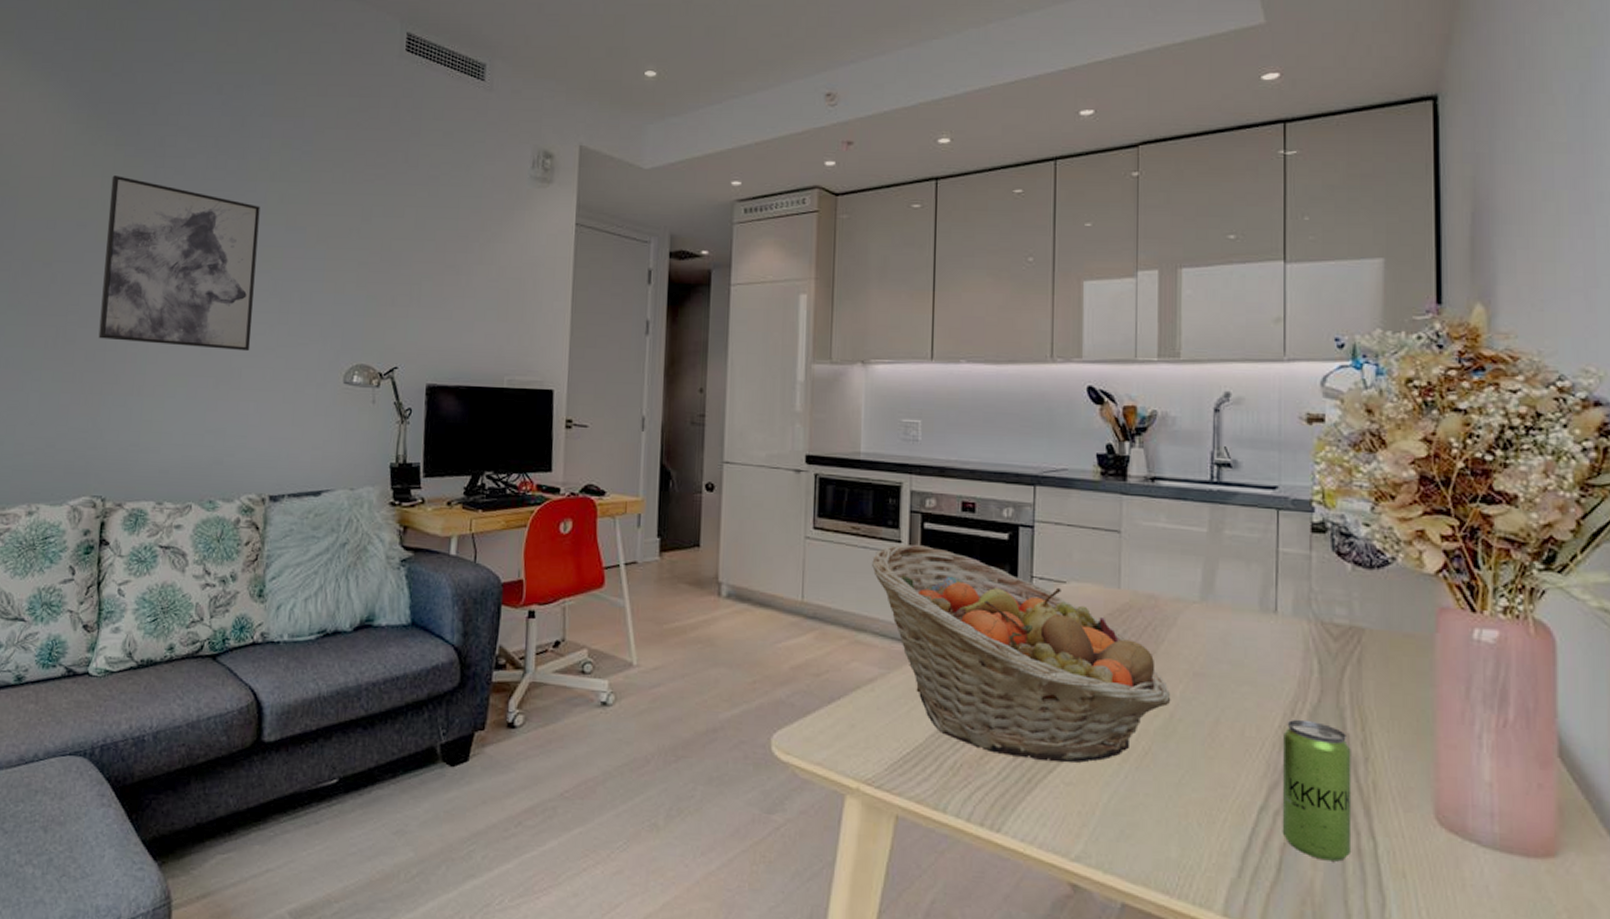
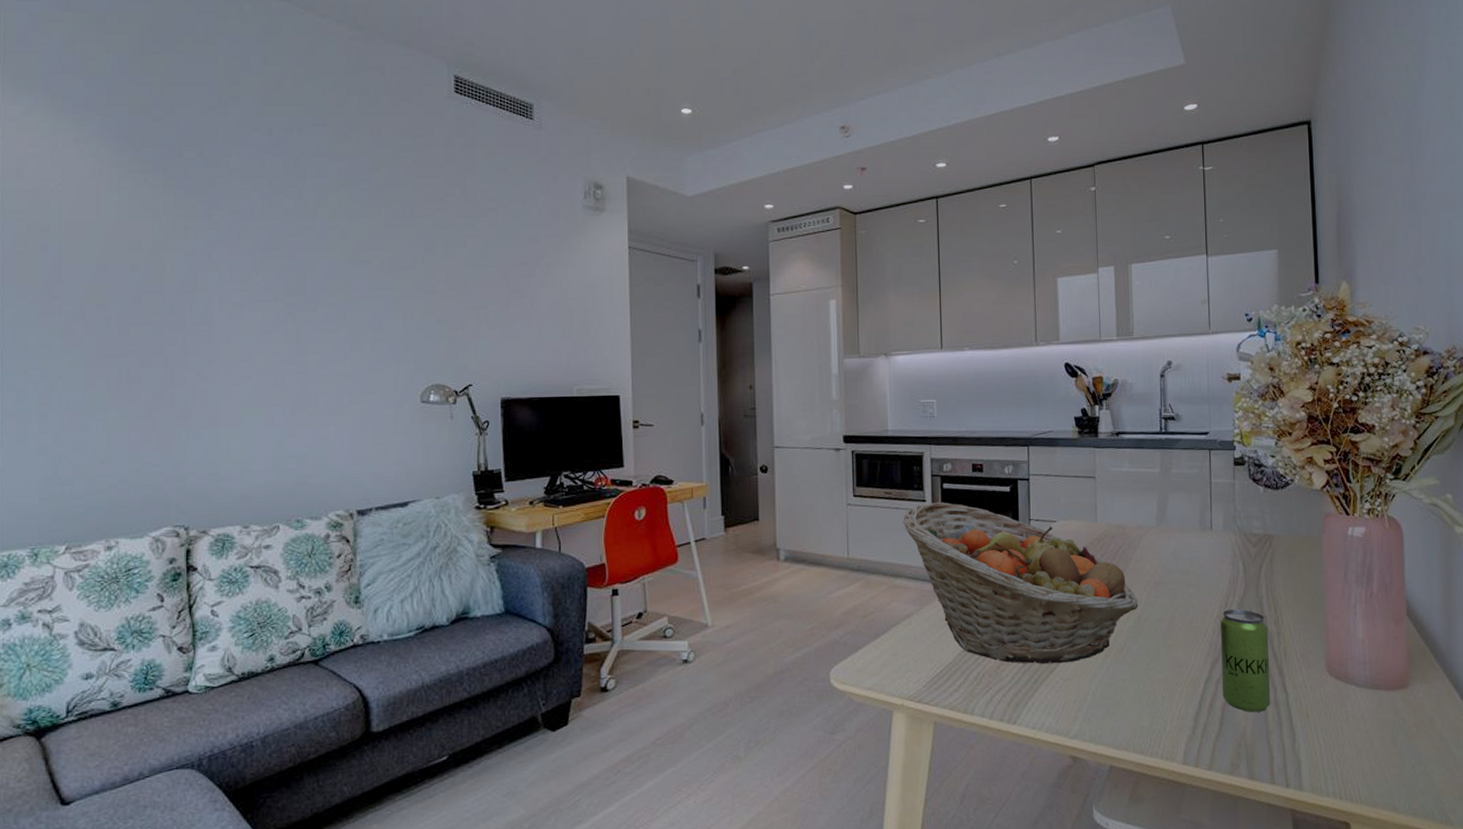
wall art: present [98,175,260,352] -> none [163,218,325,379]

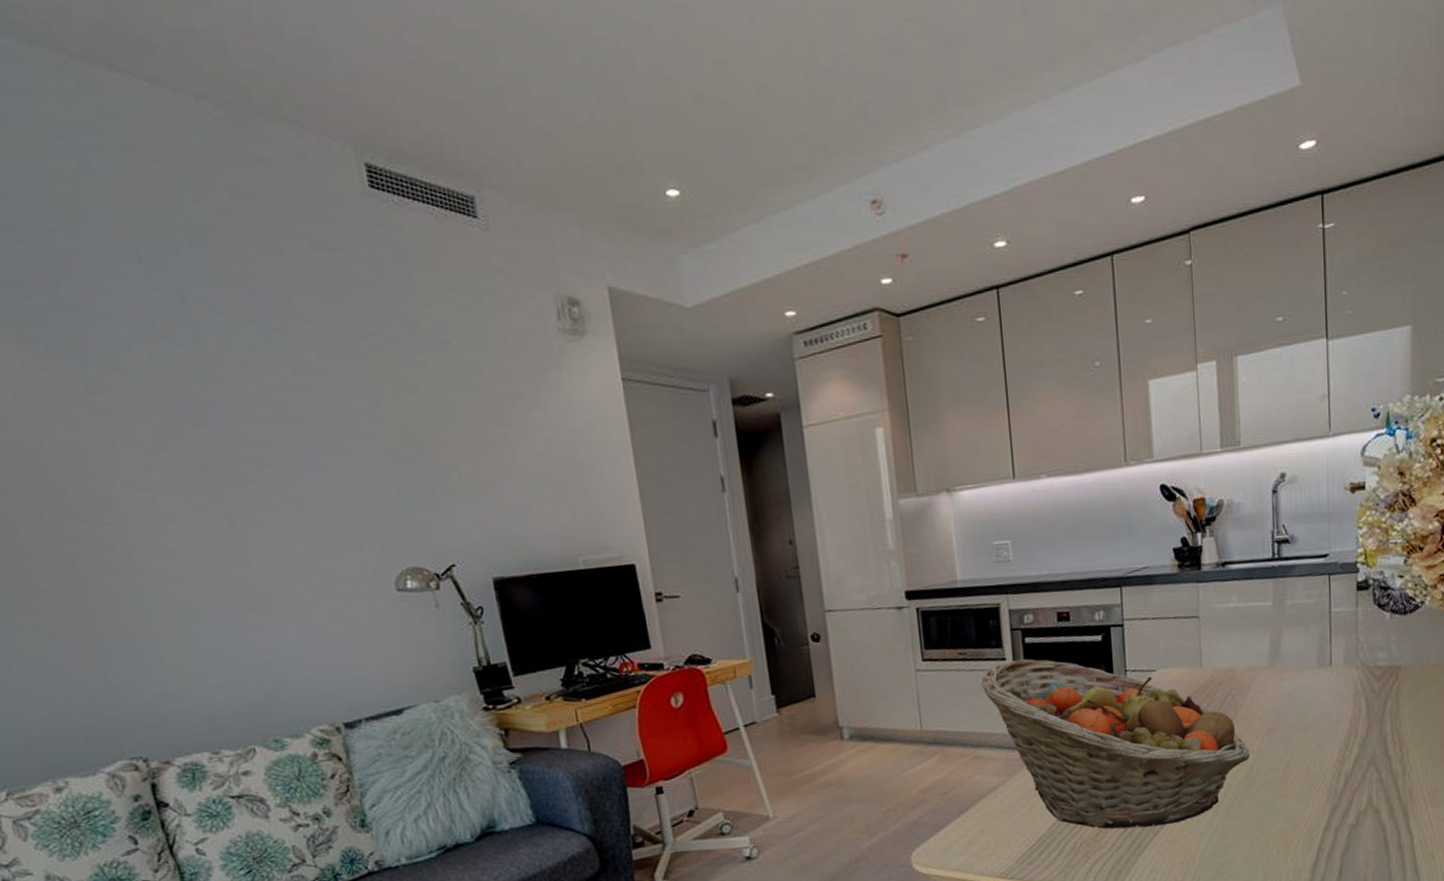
beverage can: present [1220,608,1271,713] -> none [1340,750,1394,859]

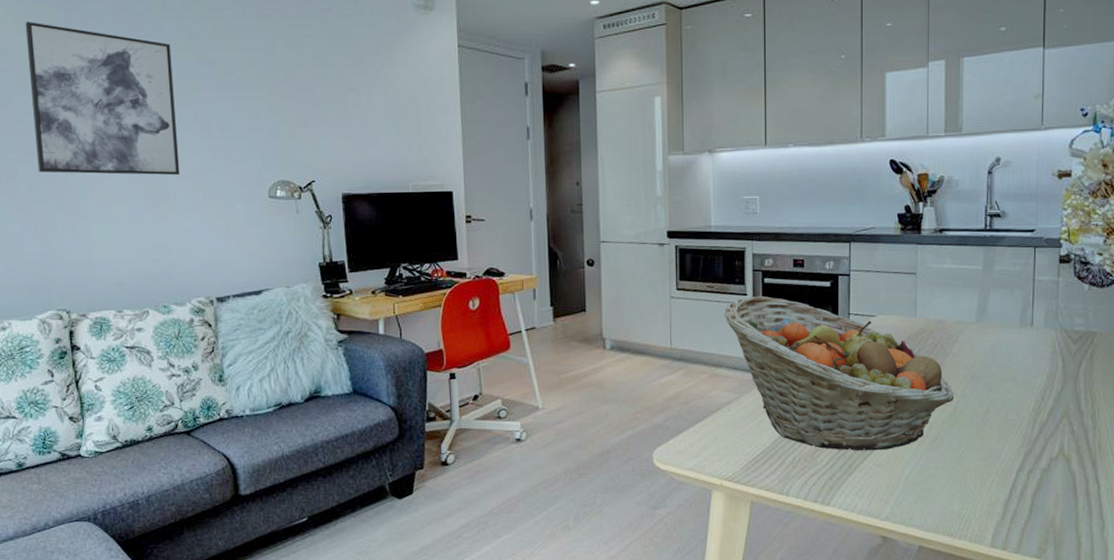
wall art: none [26,382,274,583] -> present [25,22,180,176]

